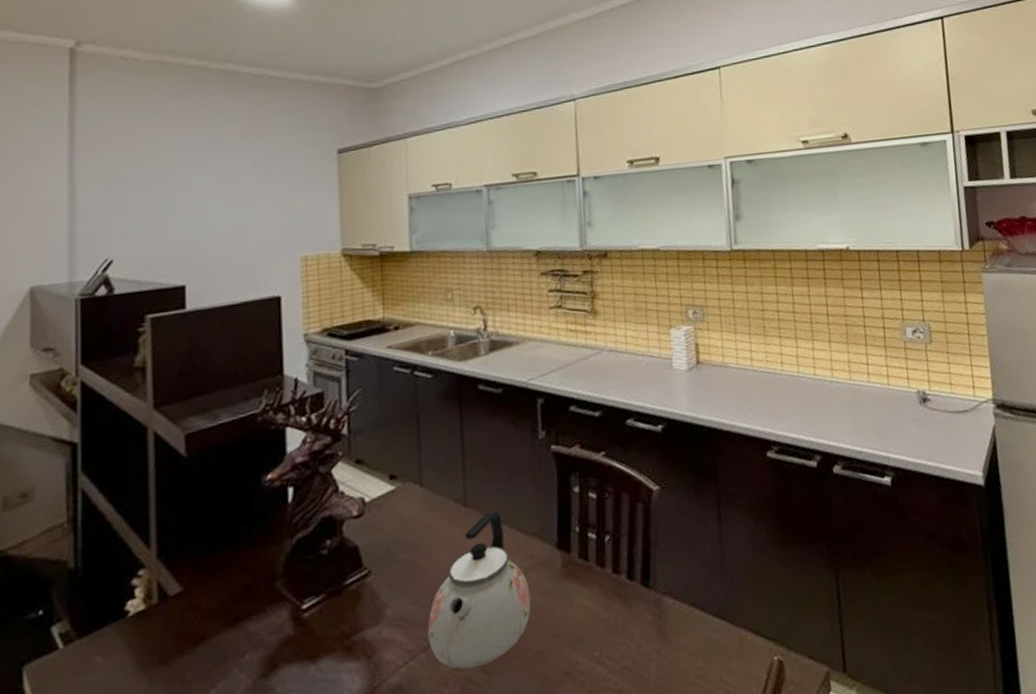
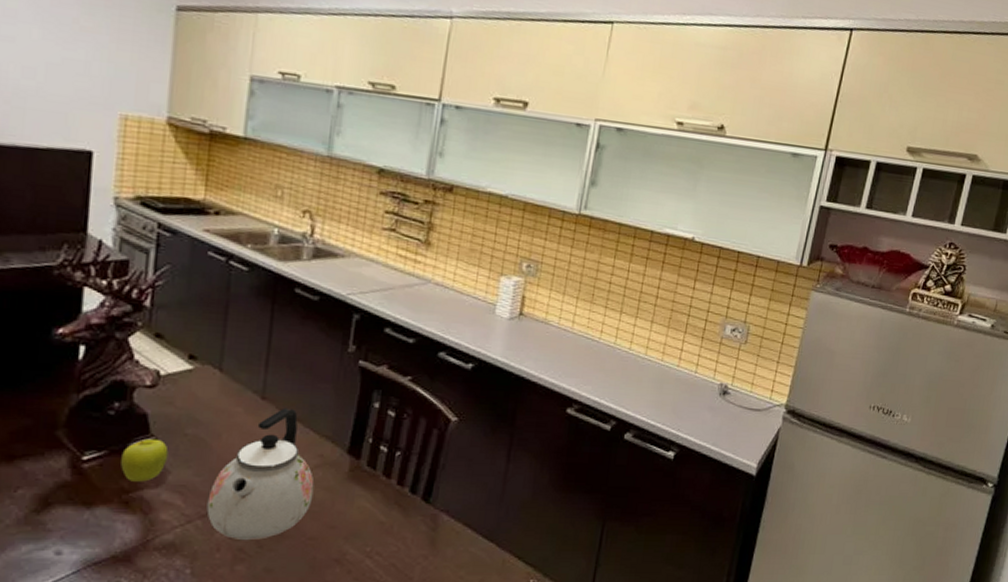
fruit: none [339,571,383,624] -> present [121,438,169,482]

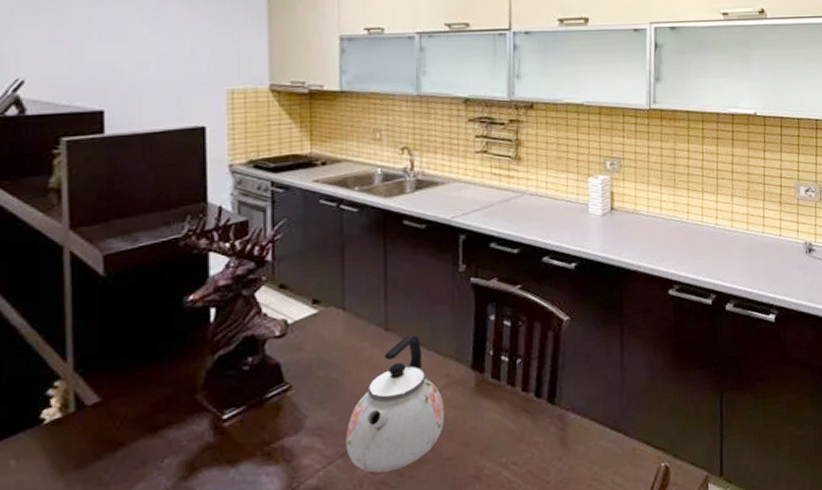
fruit: present [121,438,169,482] -> none [260,386,304,433]

